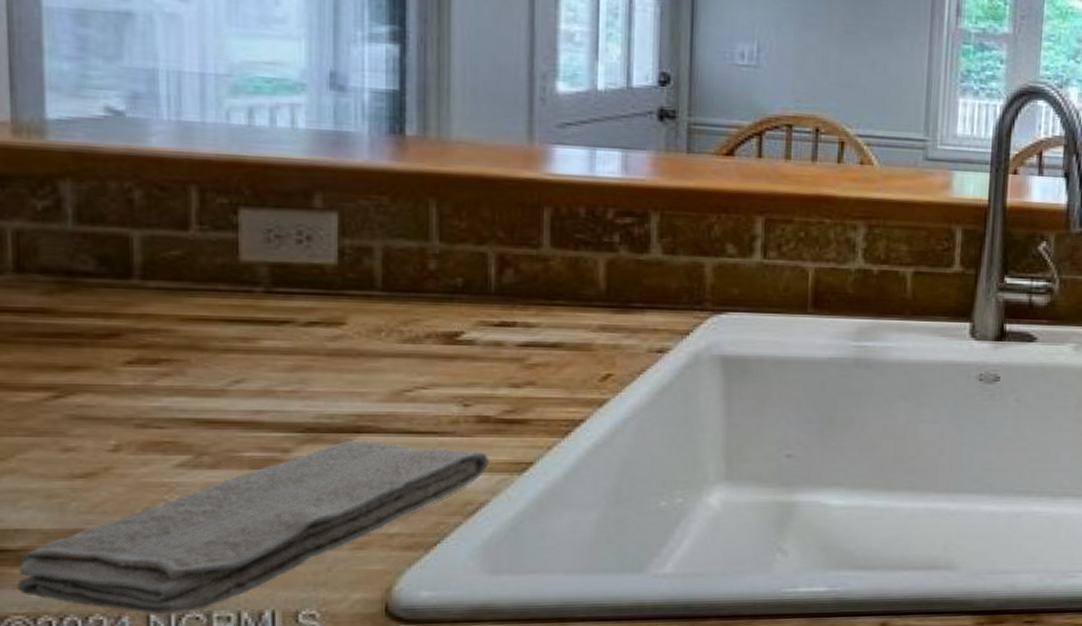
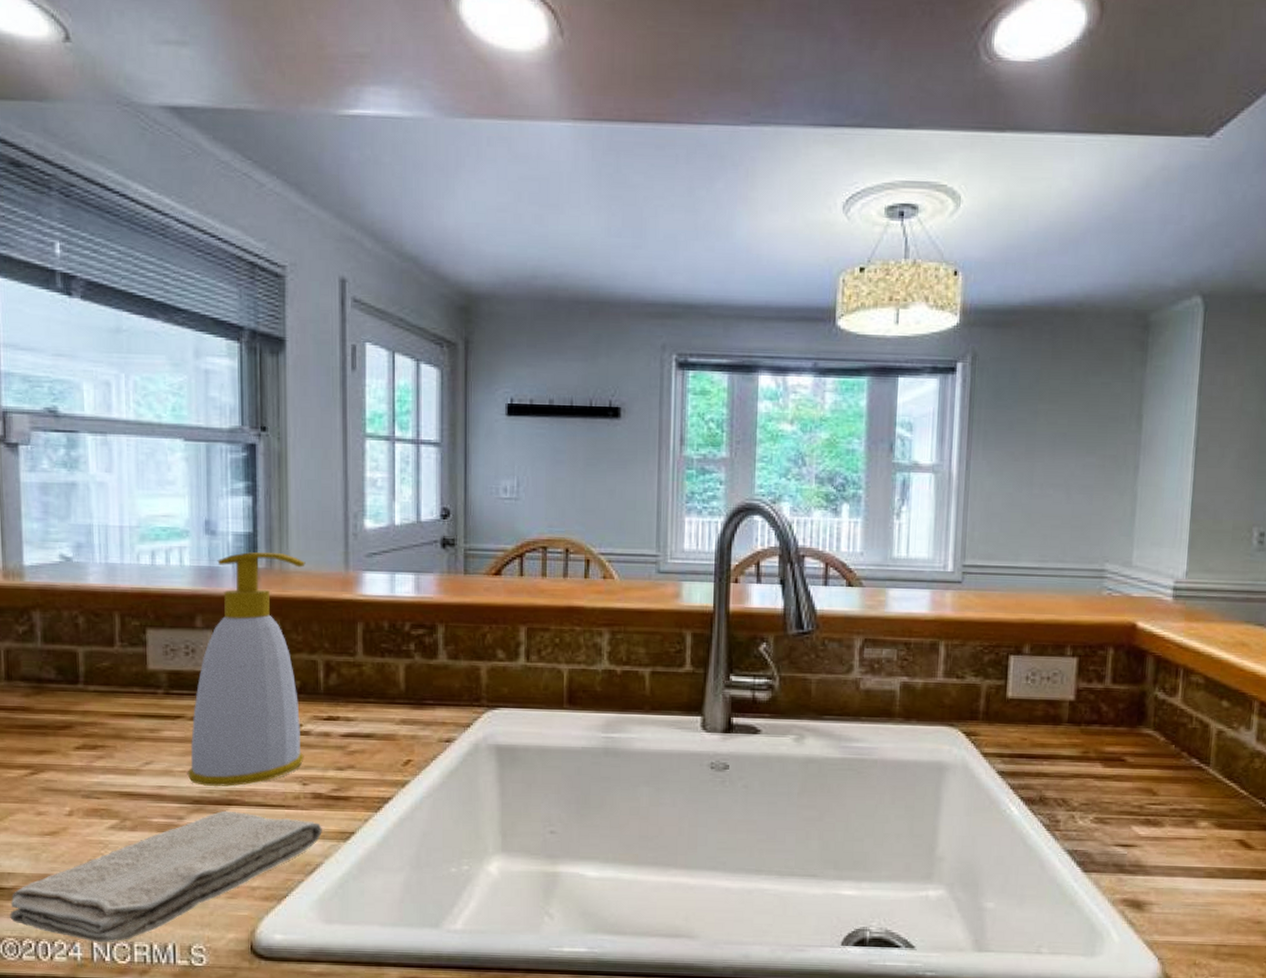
soap bottle: none [296,115,474,411] -> present [187,552,306,787]

